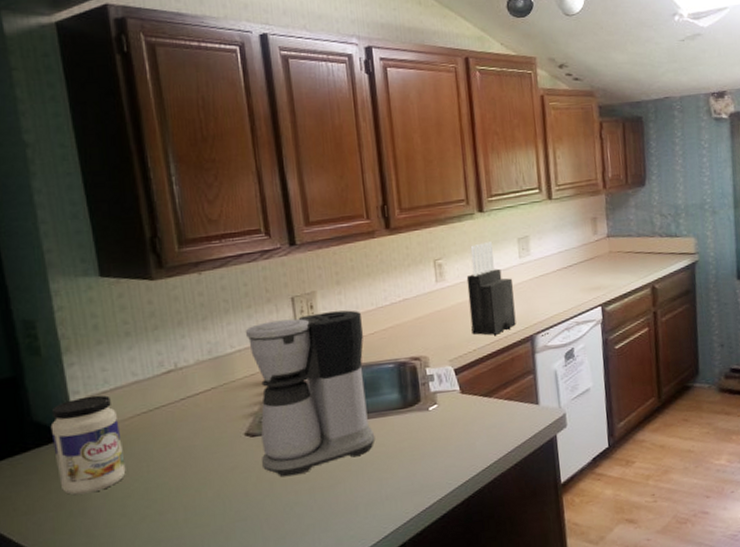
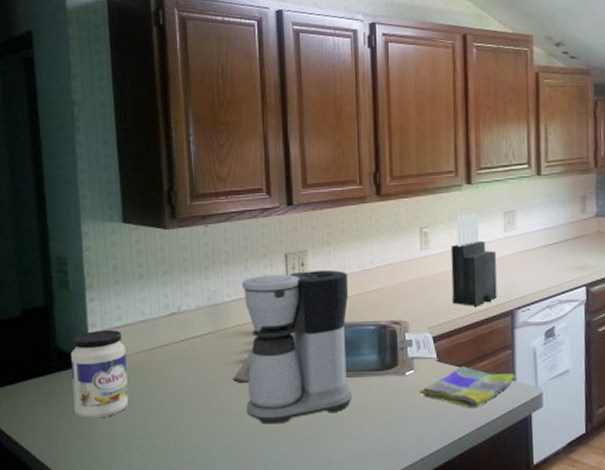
dish towel: none [444,395,538,437] -> present [420,366,515,409]

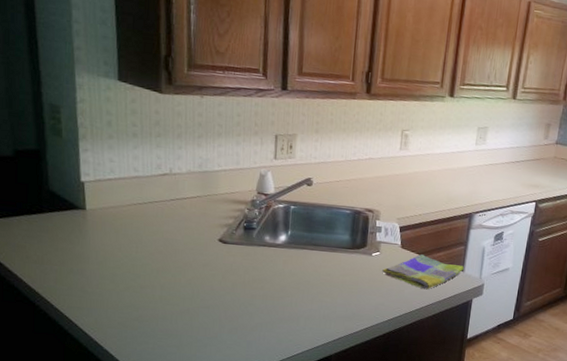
jar: present [70,329,129,419] -> none [63,179,119,259]
coffee maker: present [242,270,352,425] -> none [229,151,331,283]
knife block: present [450,214,497,306] -> none [421,124,466,206]

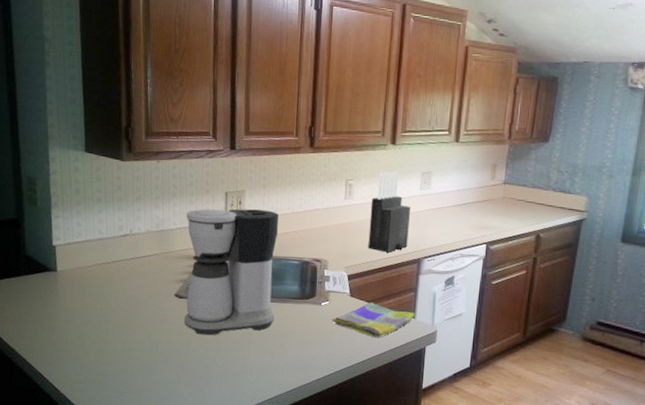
coffee maker: none [229,151,331,283] -> present [184,209,279,336]
knife block: none [421,124,466,206] -> present [368,171,411,253]

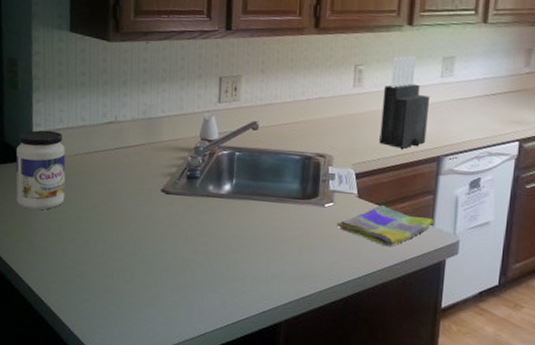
jar: none [37,243,86,317] -> present [16,130,66,211]
coffee maker: present [184,209,279,336] -> none [171,95,278,237]

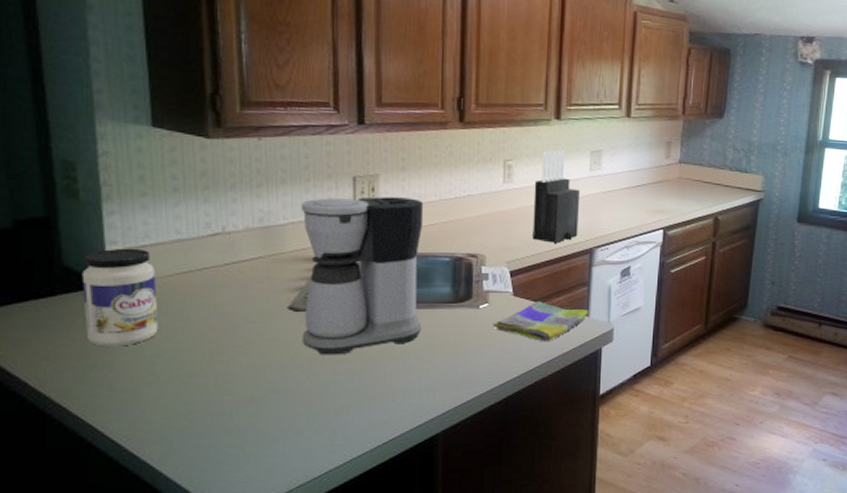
coffee maker: none [171,95,278,237] -> present [302,196,424,355]

